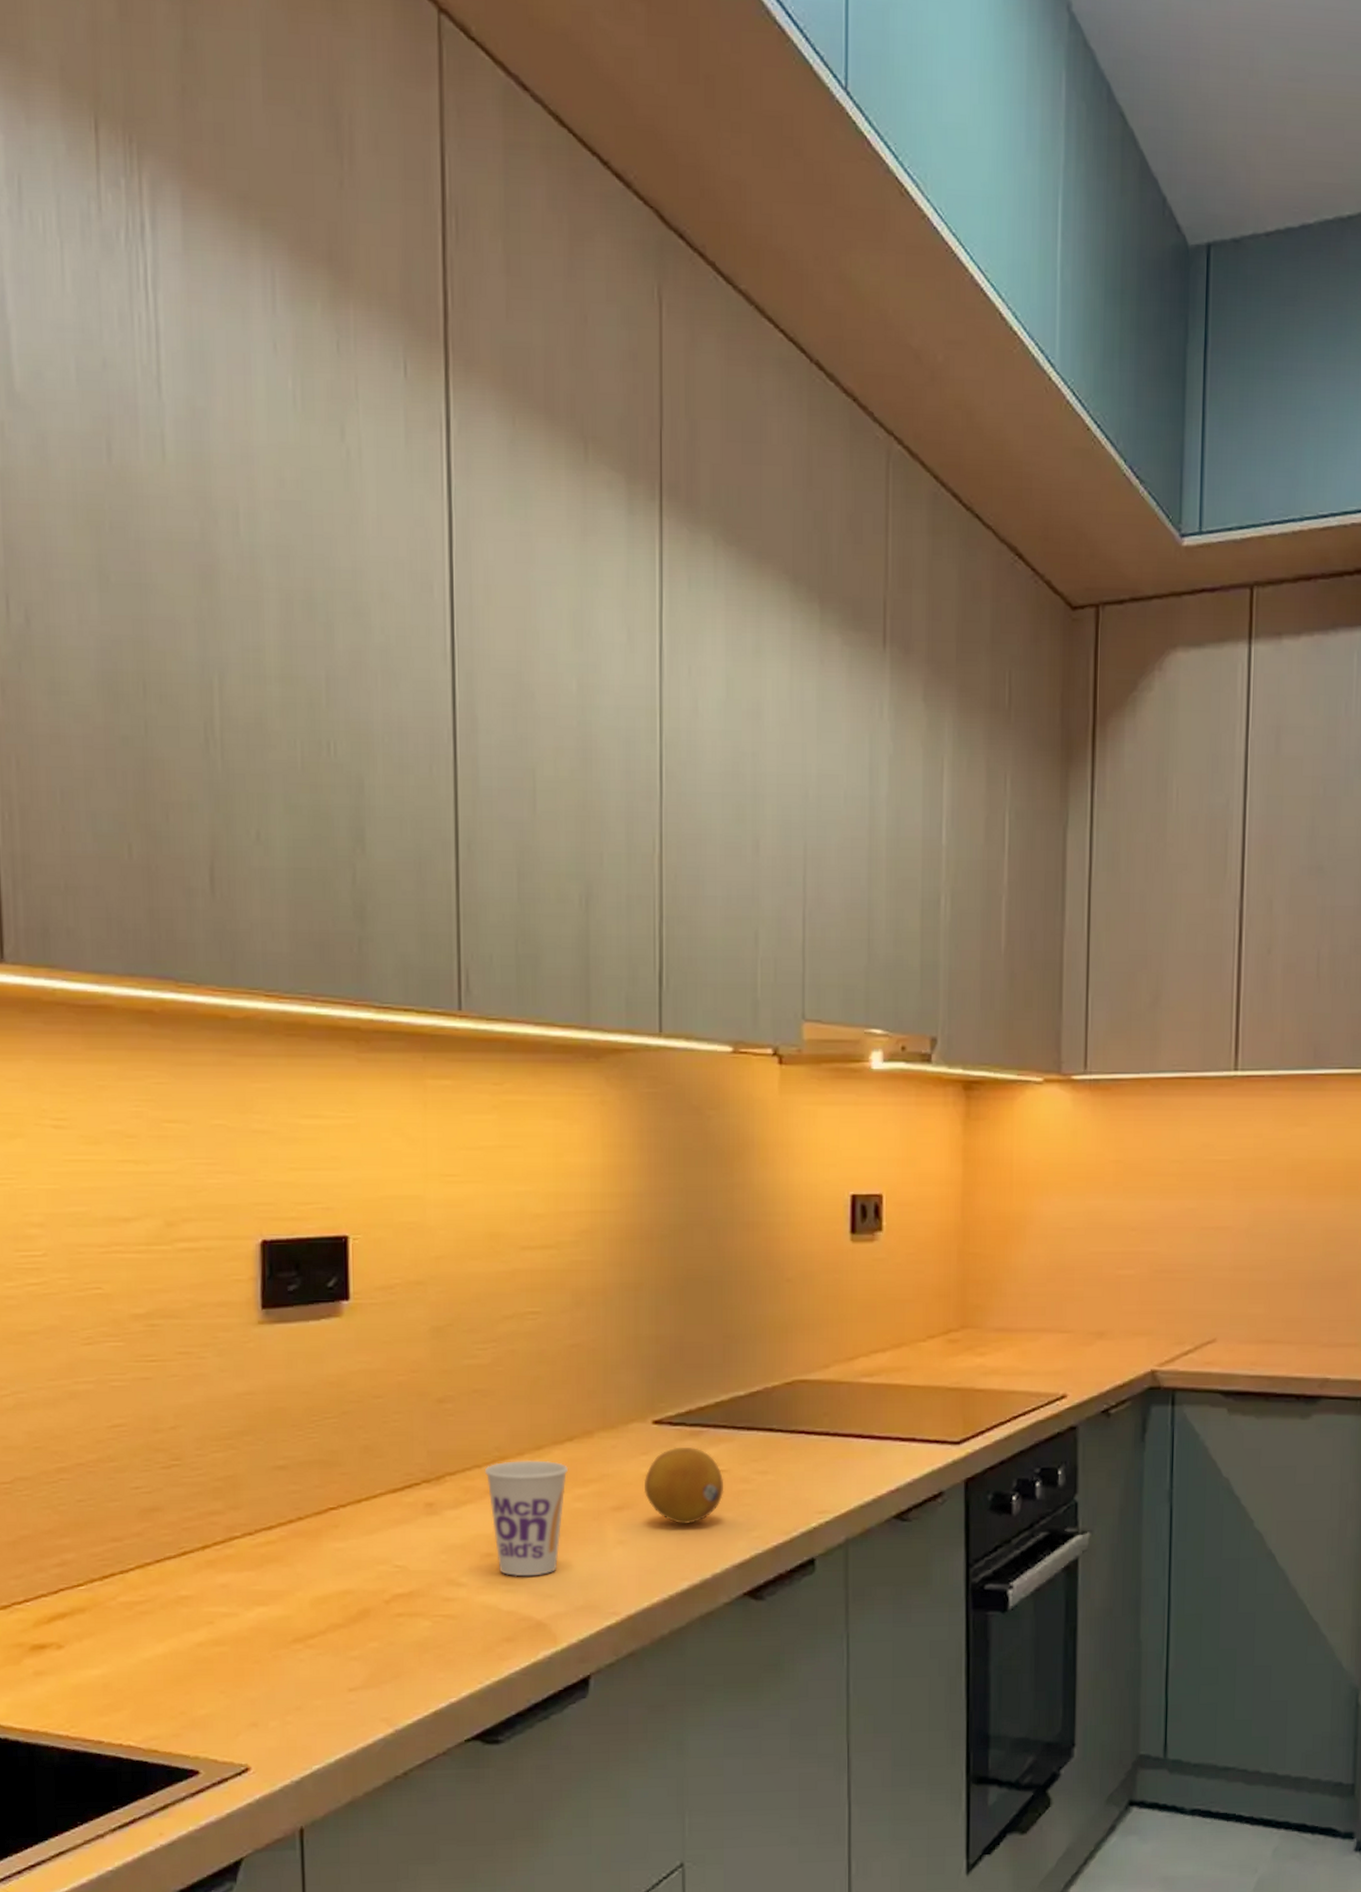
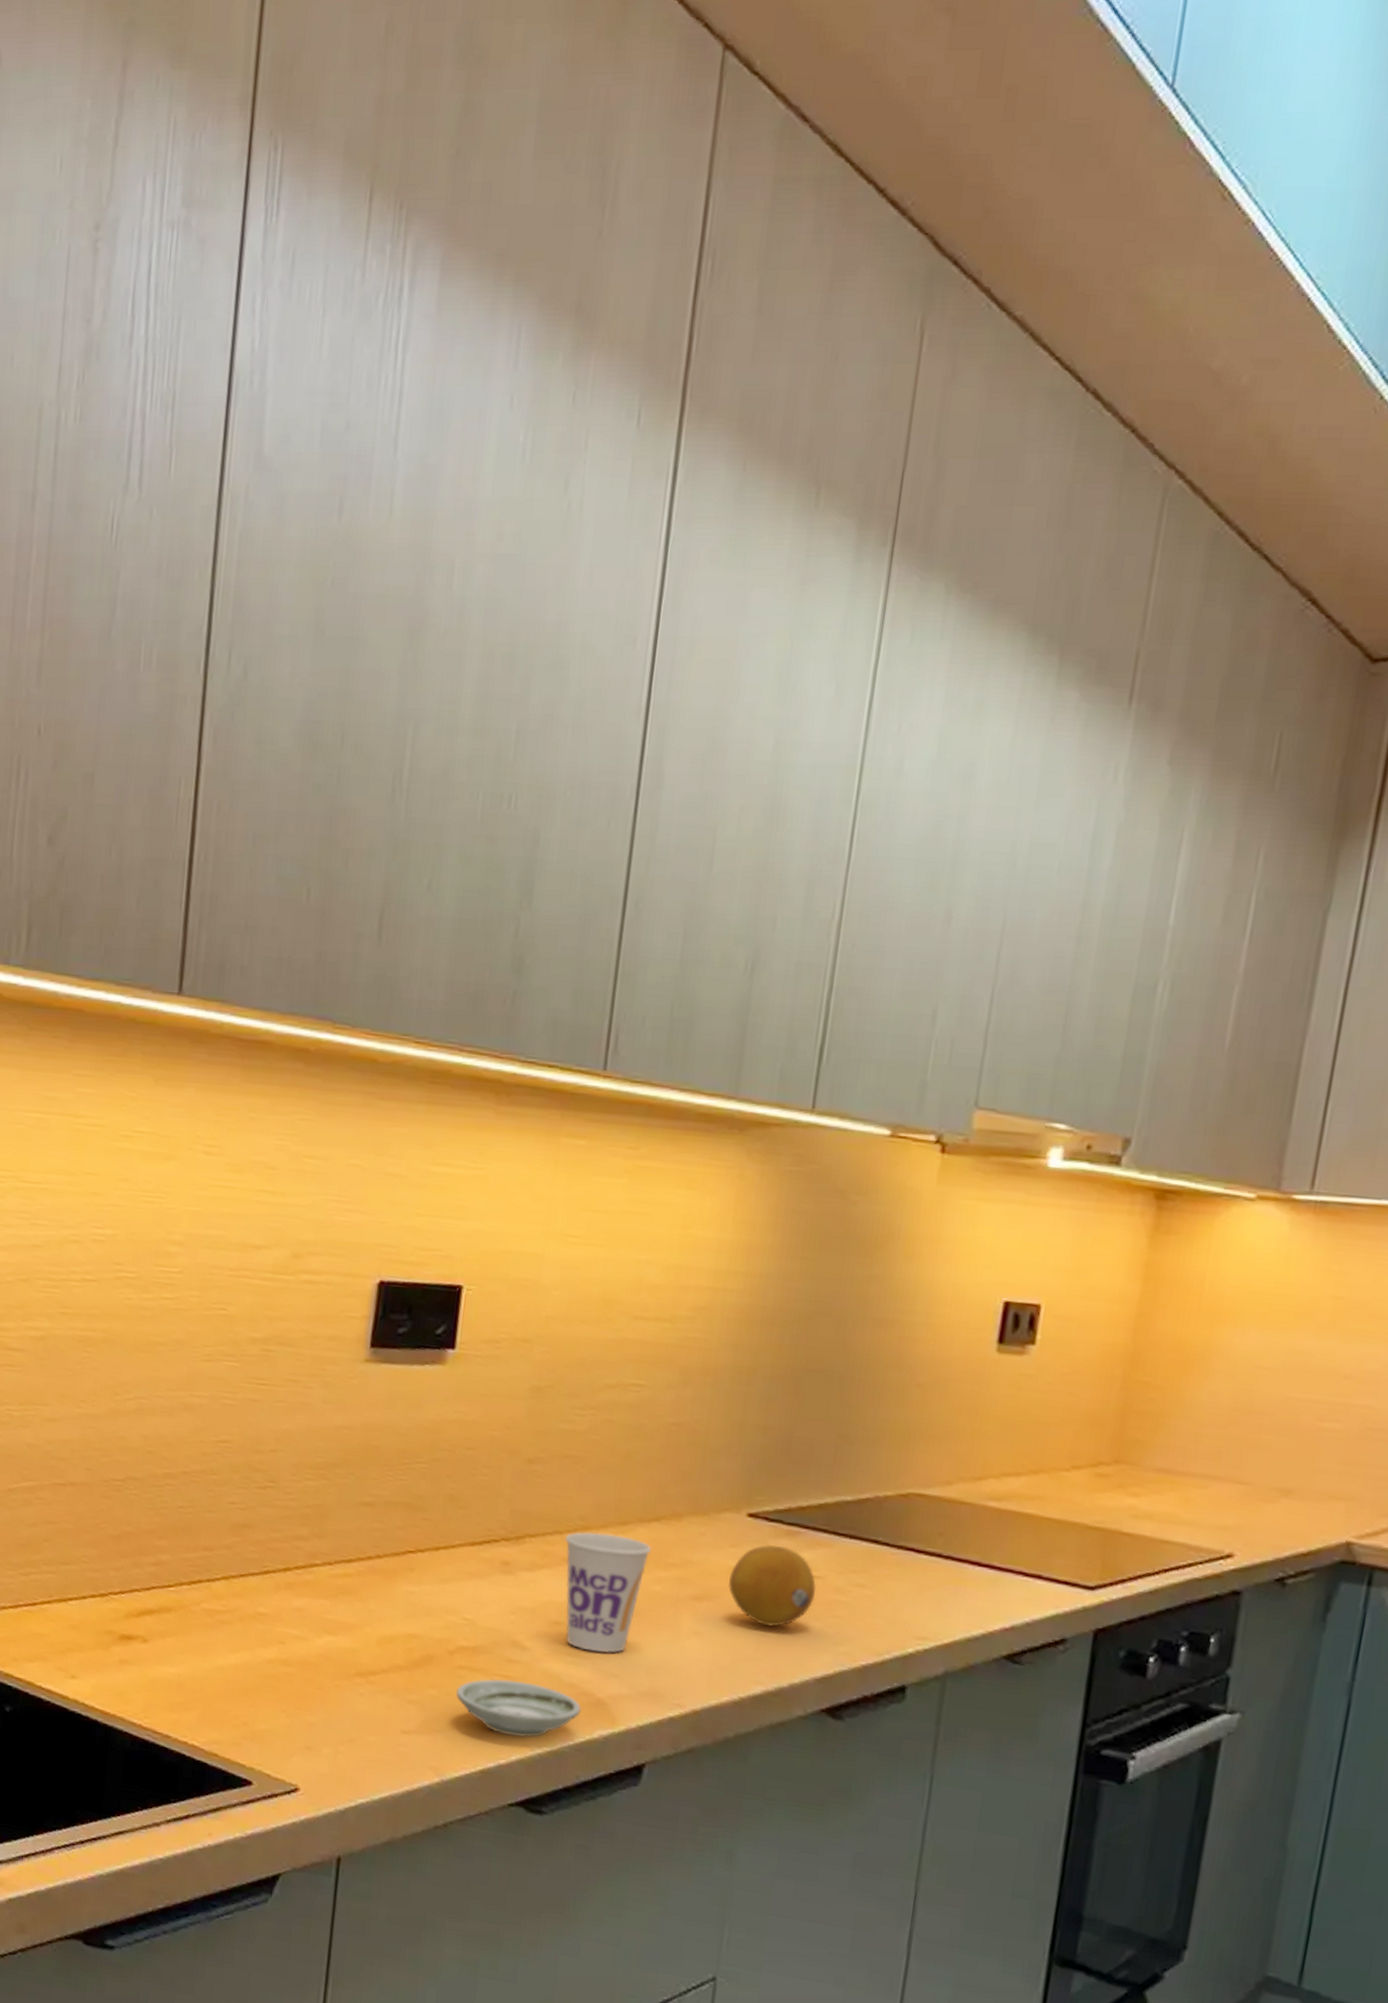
saucer: none [398,1618,522,1674] -> present [456,1679,581,1738]

